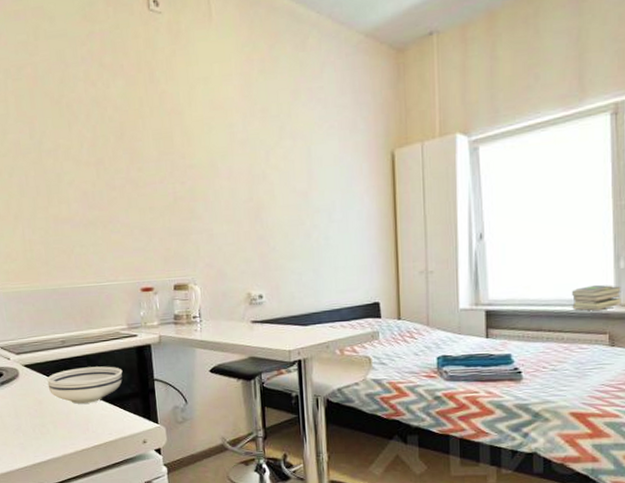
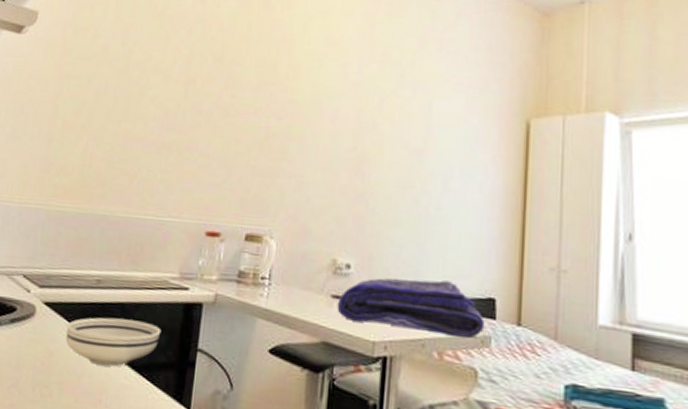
towel: none [256,295,373,338] -> present [337,278,485,339]

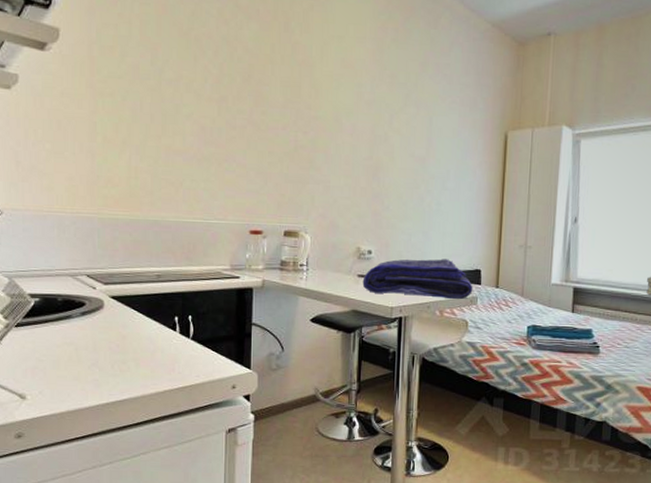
bowl: present [65,317,161,367] -> none [135,304,220,343]

